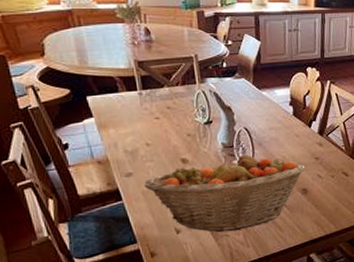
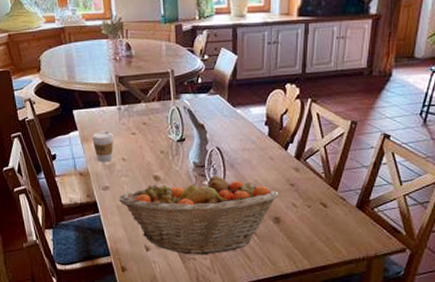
coffee cup: none [110,116,136,149] -> present [92,131,113,162]

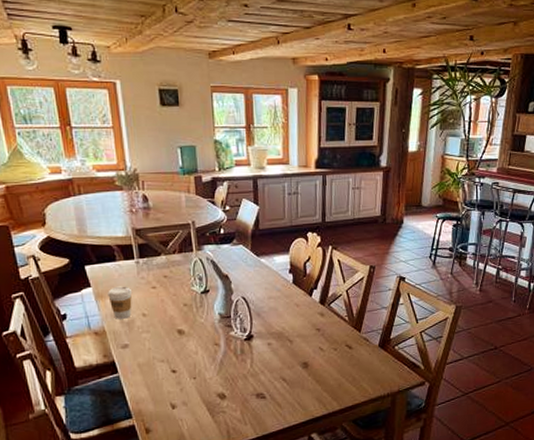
fruit basket: present [119,175,279,255] -> none [140,324,306,408]

